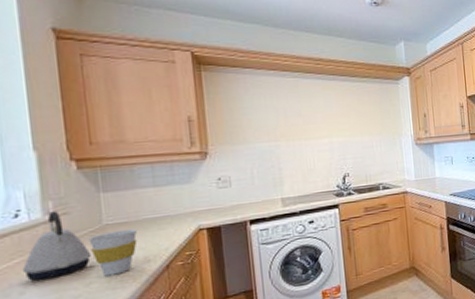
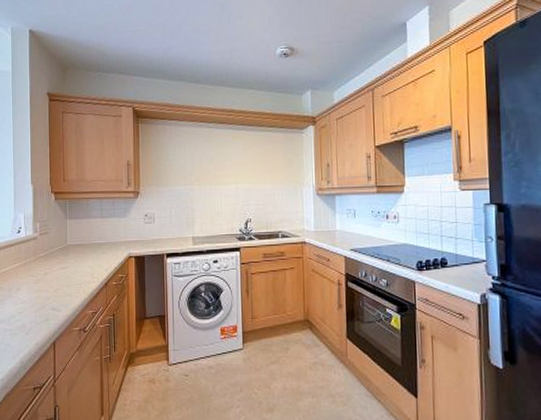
kettle: present [22,211,92,281] -> none [19,230,59,281]
cup: present [88,228,138,277] -> none [58,250,89,285]

